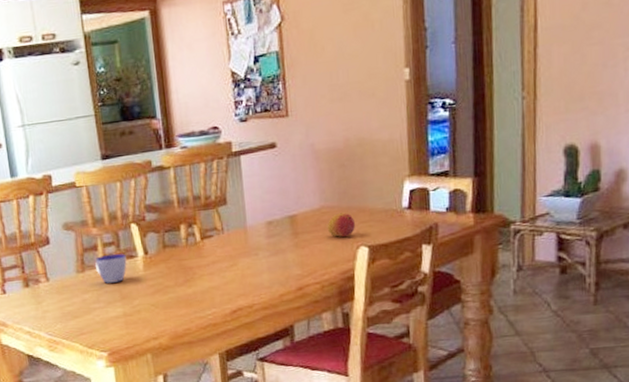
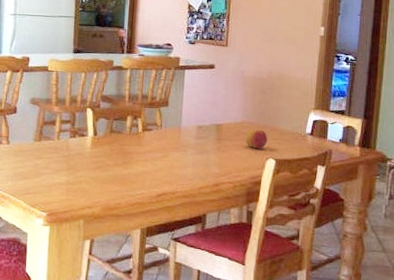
cup: present [95,253,127,283] -> none [51,130,78,155]

